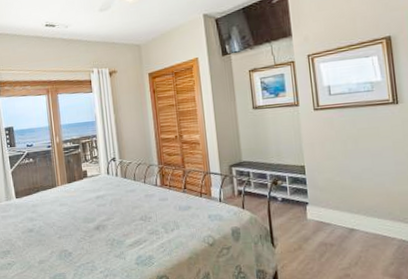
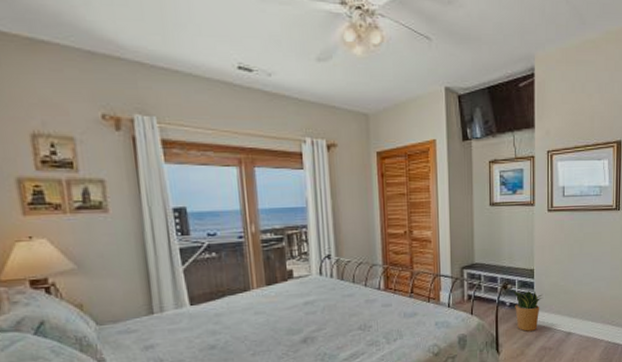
potted plant: none [279,184,319,226] -> present [509,288,544,331]

